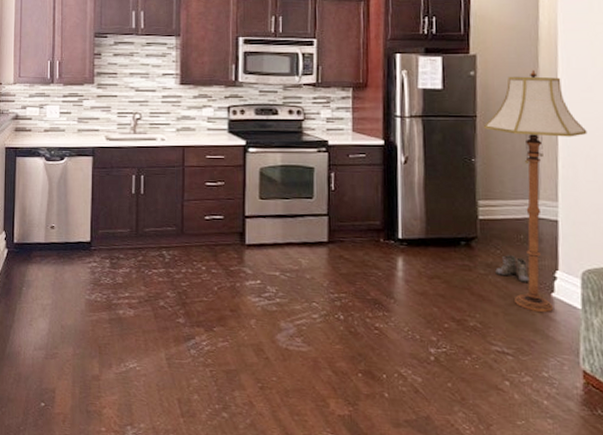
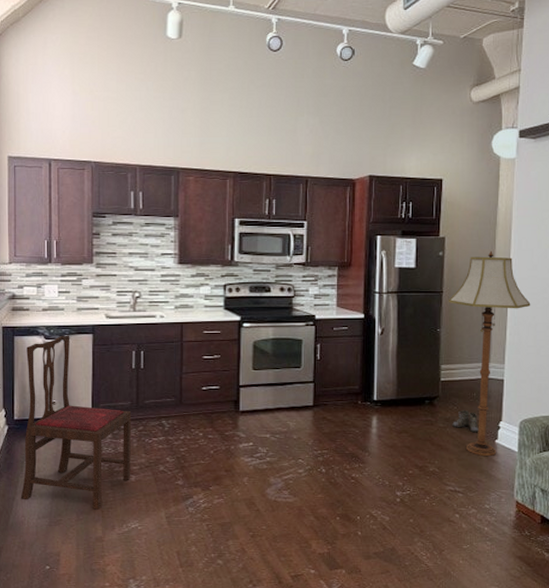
dining chair: none [17,157,131,345] -> present [20,335,132,510]

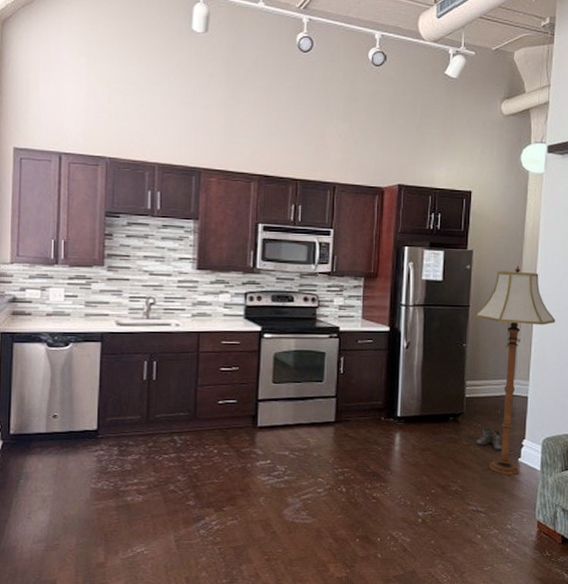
dining chair: present [20,335,132,510] -> none [14,342,141,533]

